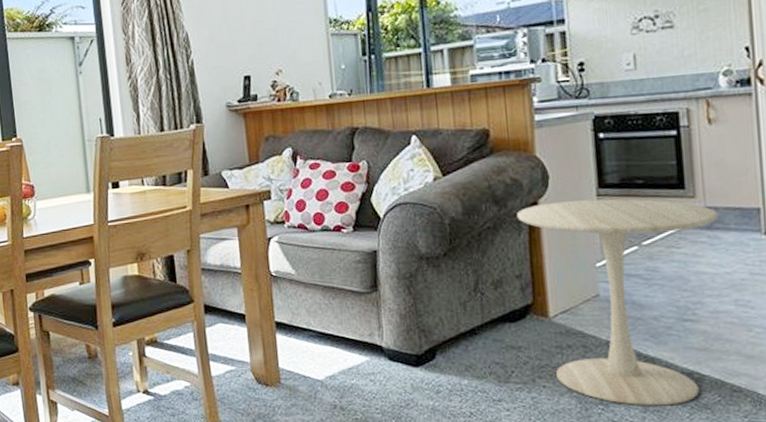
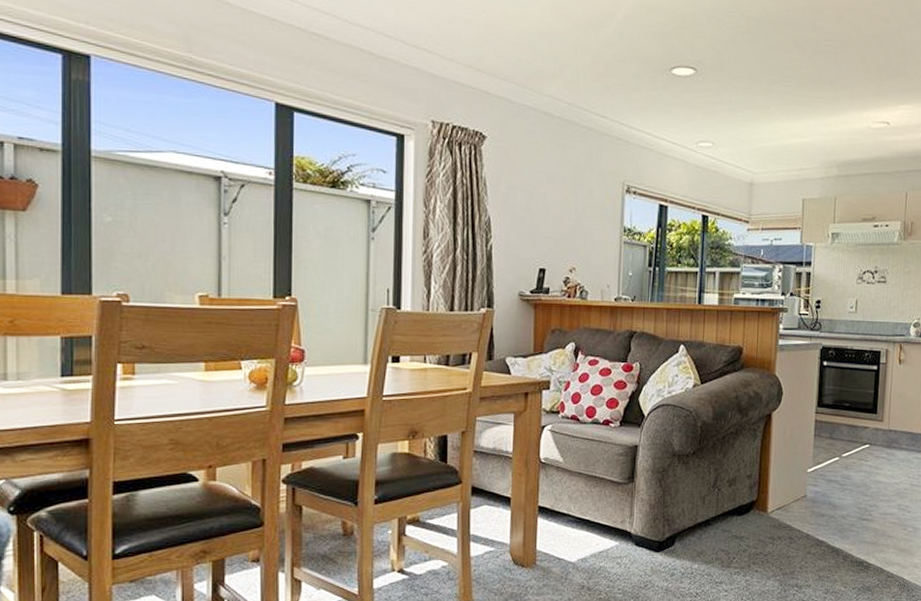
side table: present [517,198,718,406] -> none [754,415,896,588]

